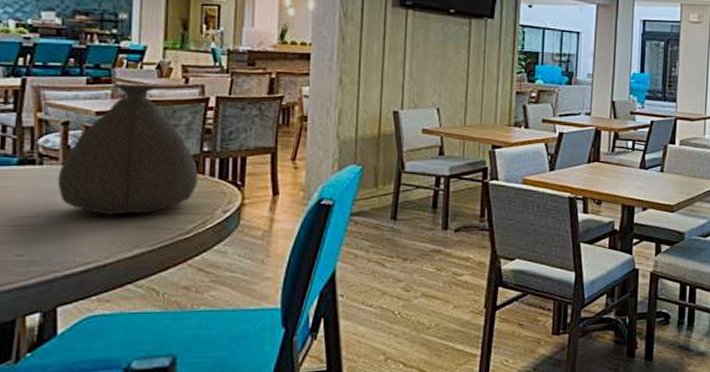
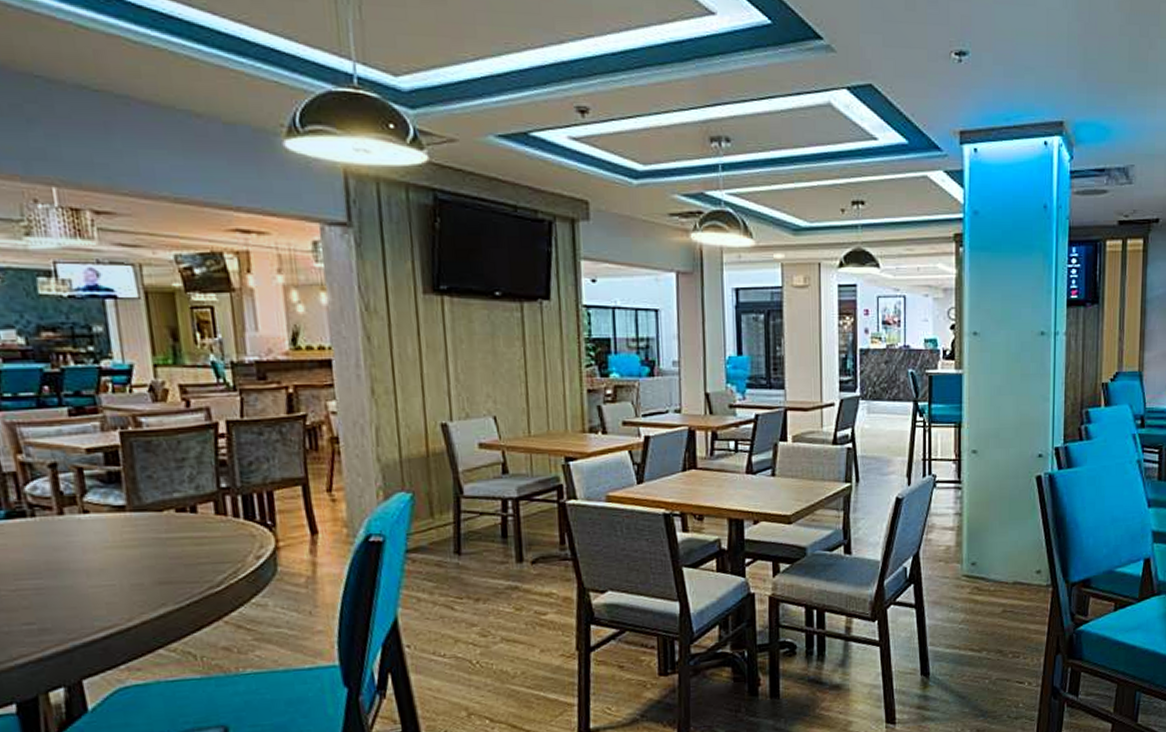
bag: present [57,83,199,215] -> none [54,411,221,571]

